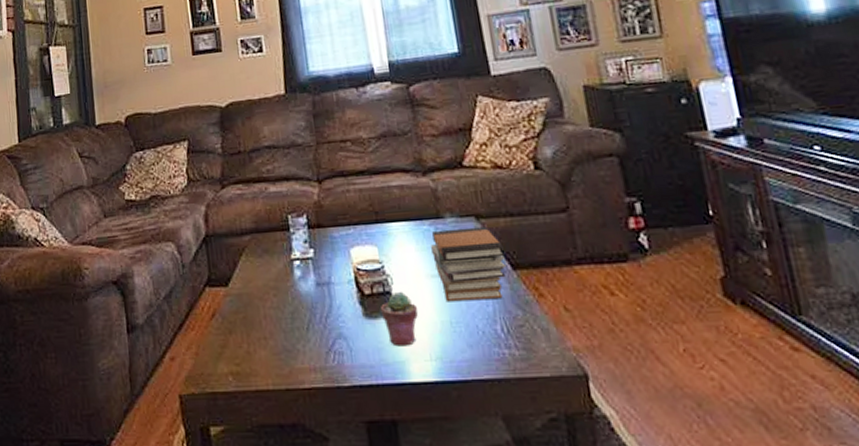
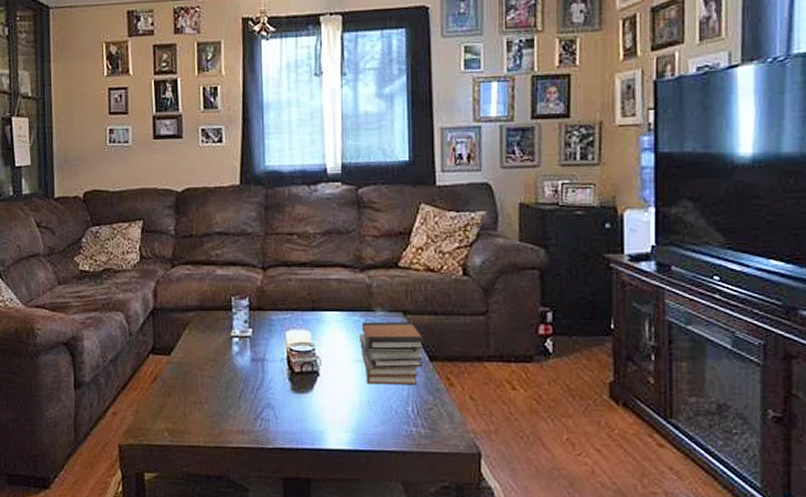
potted succulent: present [381,292,418,347] -> none [308,372,340,419]

